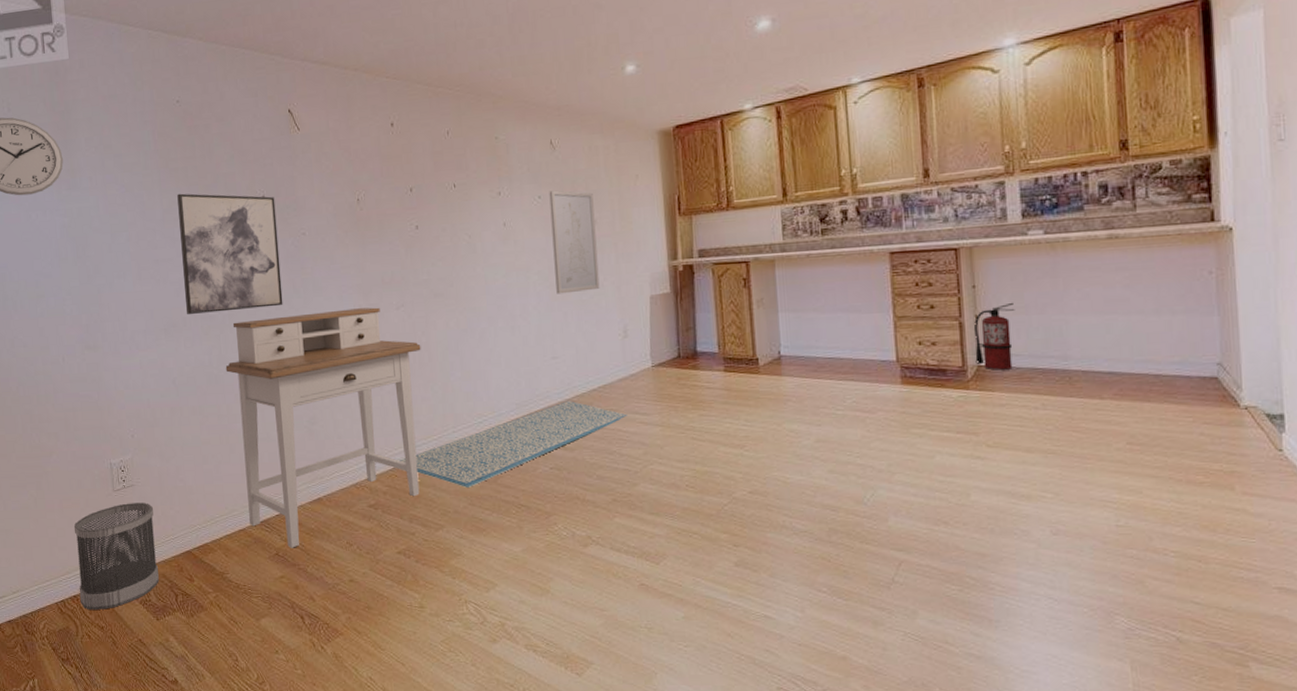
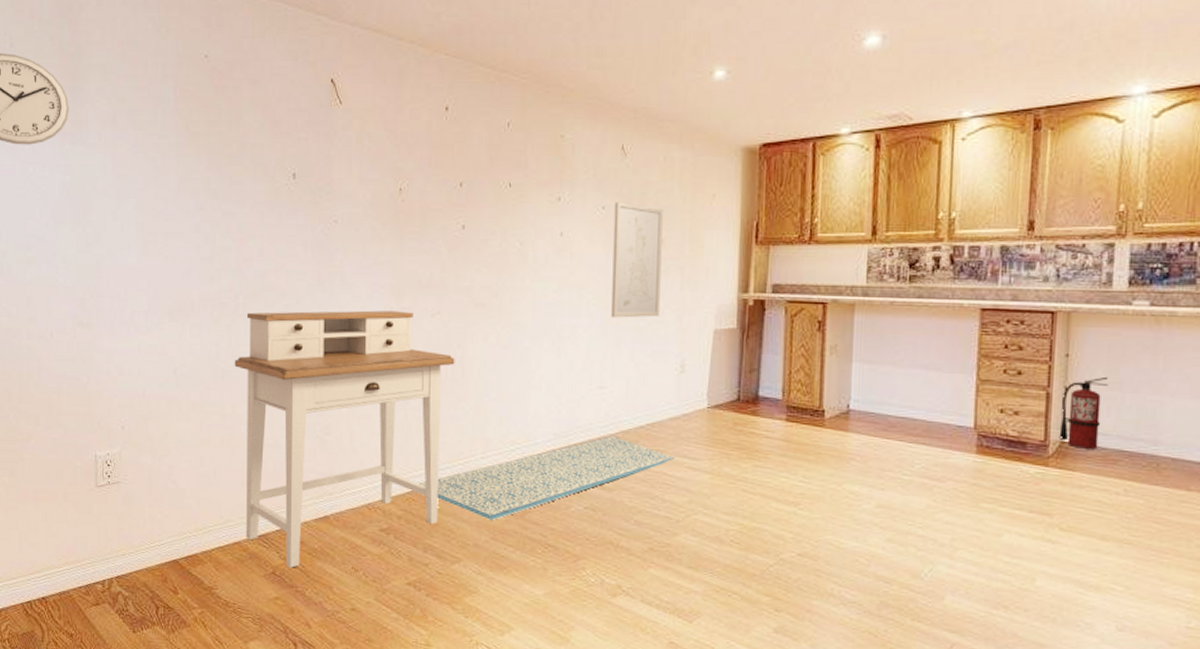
wastebasket: present [73,502,159,610] -> none [48,501,139,616]
wall art: present [177,193,283,315] -> none [195,161,307,300]

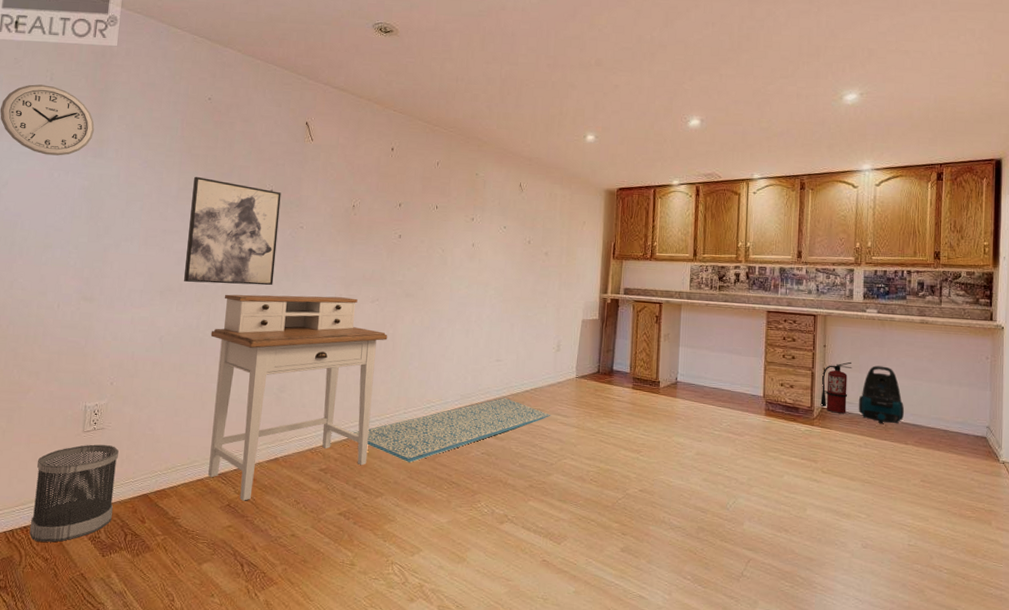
wastebasket: none [48,501,139,616] -> present [29,444,119,542]
wall art: none [195,161,307,300] -> present [183,176,281,286]
wall art: present [611,202,663,318] -> none [507,223,548,309]
vacuum cleaner: none [1116,381,1188,462] -> present [858,365,905,423]

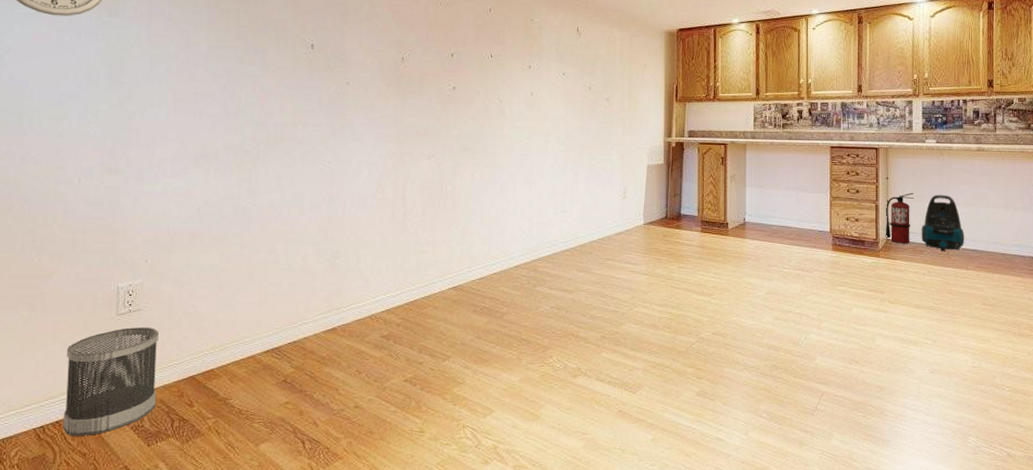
wall art: present [183,176,281,286] -> none [220,33,323,148]
desk: present [208,294,388,501] -> none [254,155,447,375]
rug: present [353,398,551,462] -> none [415,250,620,322]

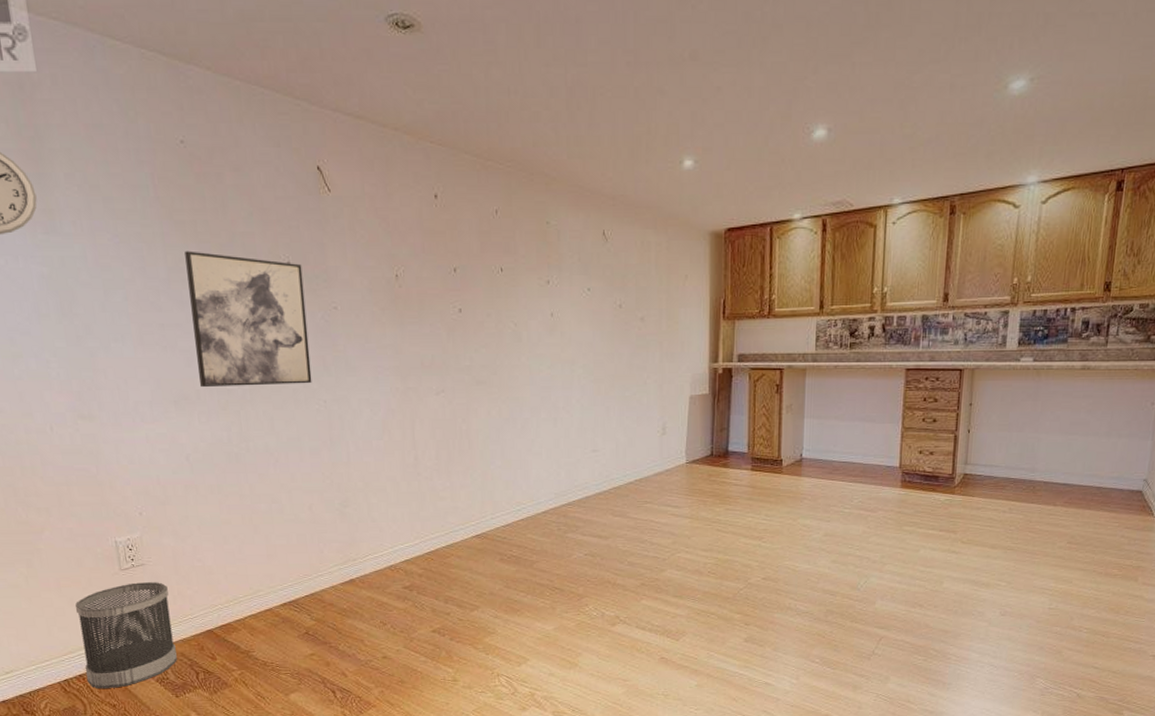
wall art: none [220,33,323,148] -> present [184,251,312,388]
fire extinguisher: present [885,192,914,244] -> none [963,420,1001,479]
vacuum cleaner: present [921,195,965,251] -> none [1004,422,1056,485]

